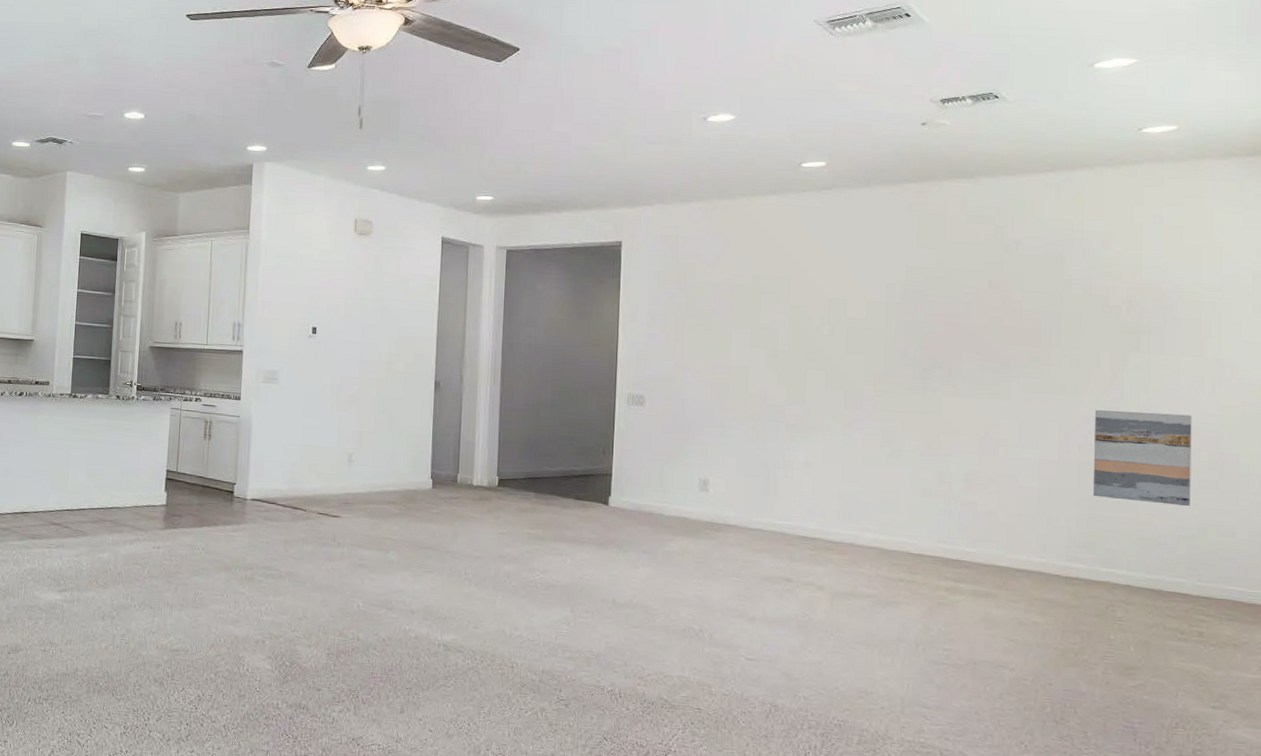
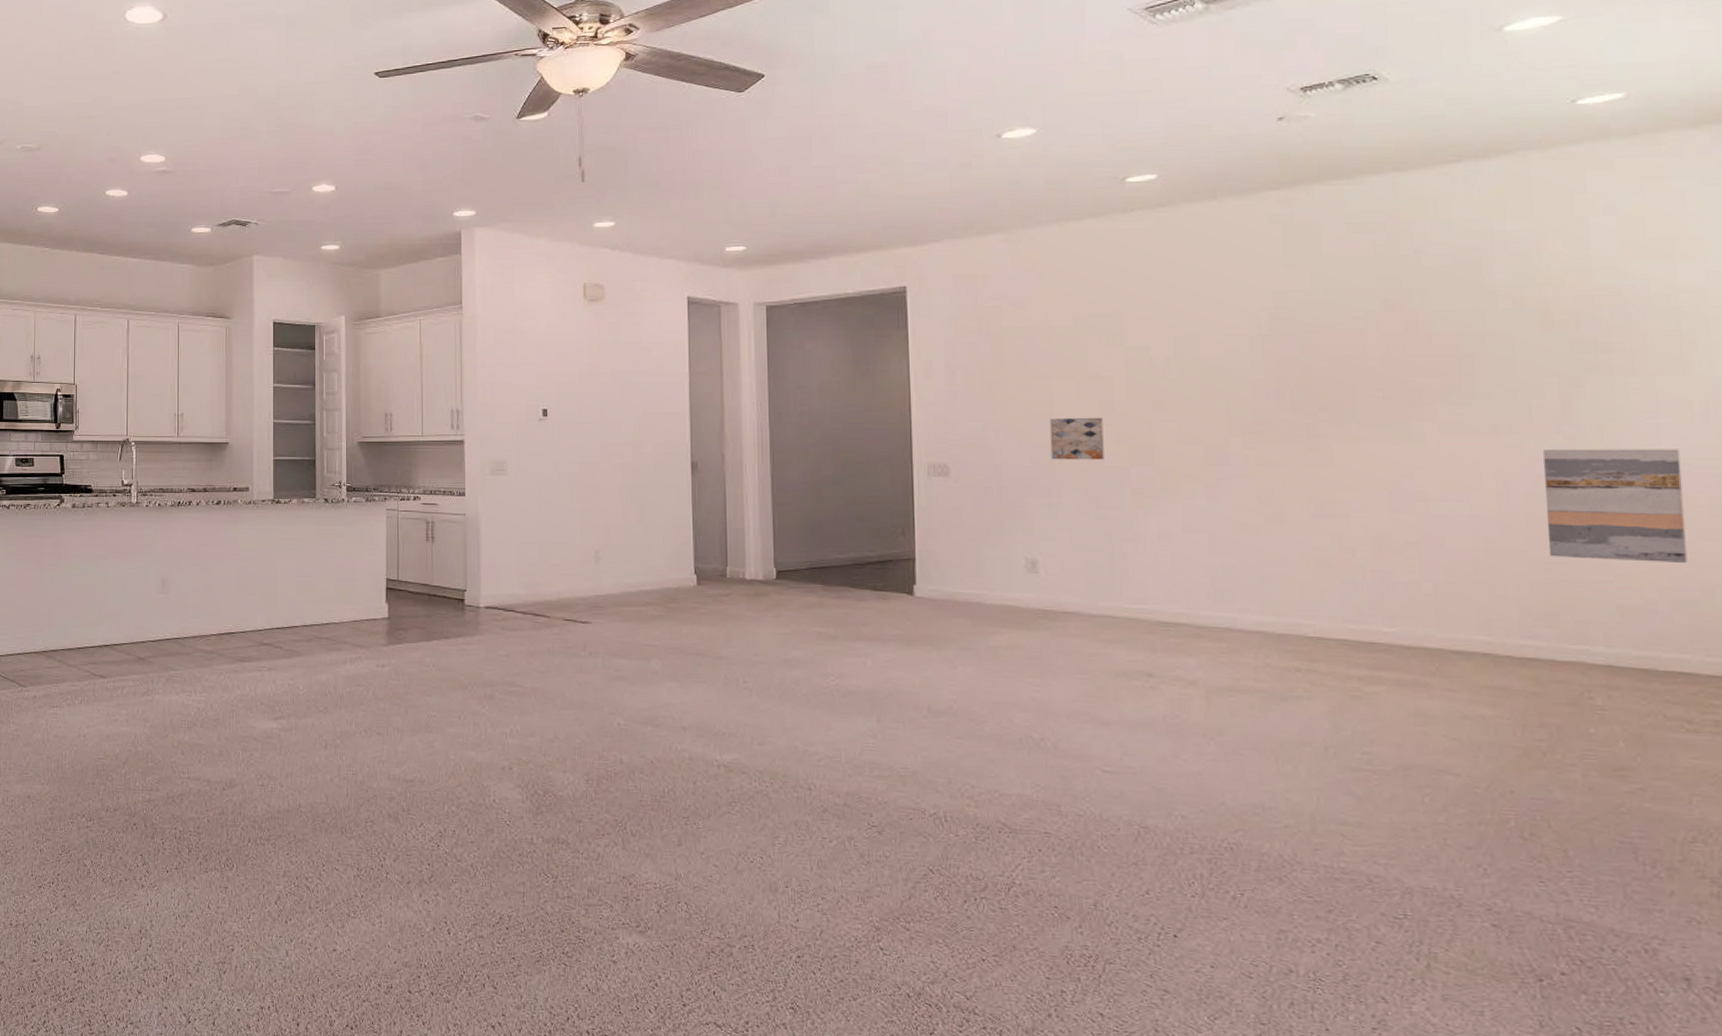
wall art: none [726,361,768,399] -> present [1049,417,1104,460]

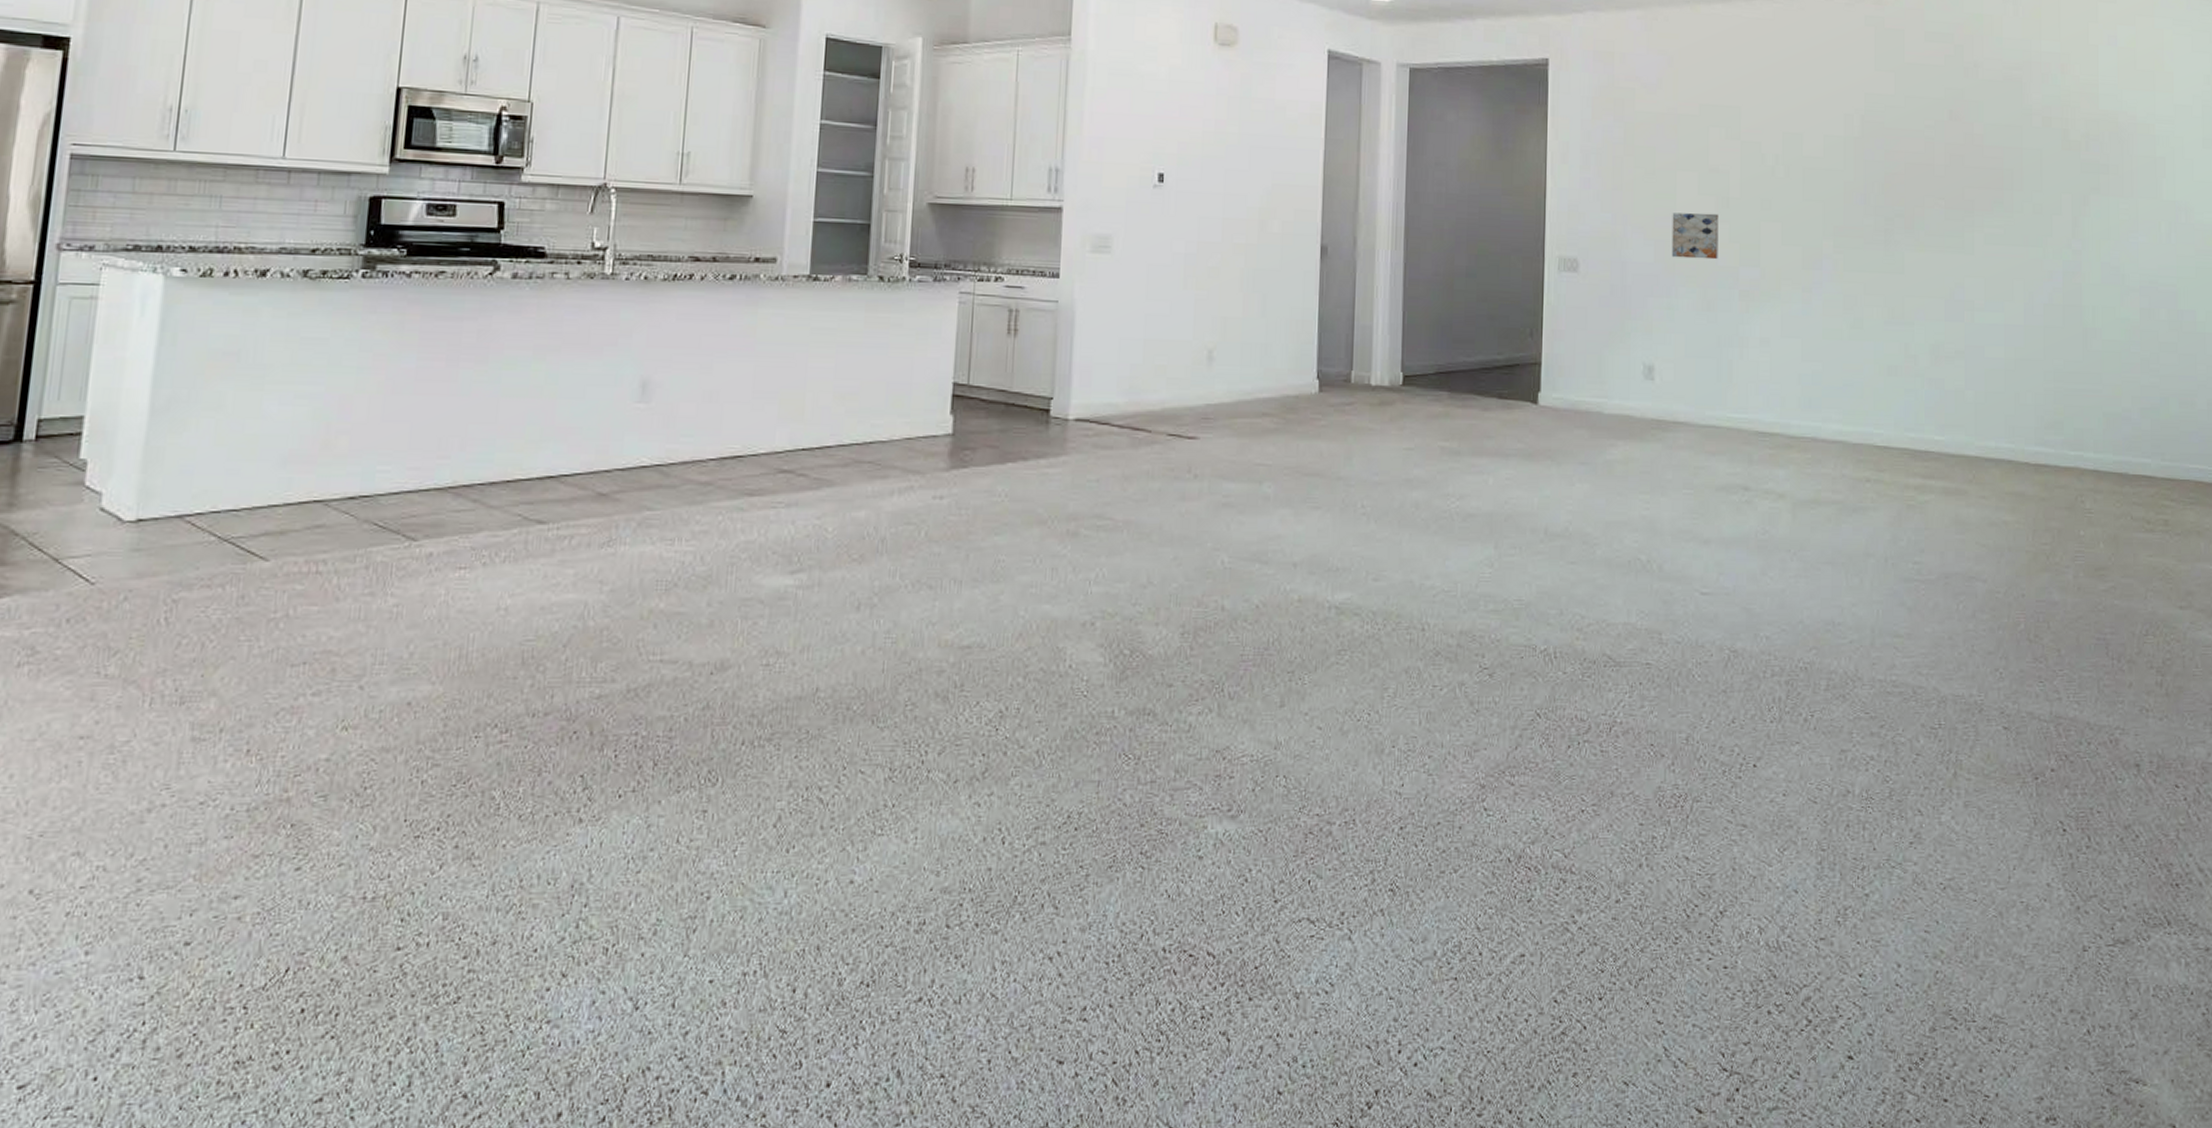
wall art: present [1542,449,1688,563] -> none [2058,263,2152,373]

